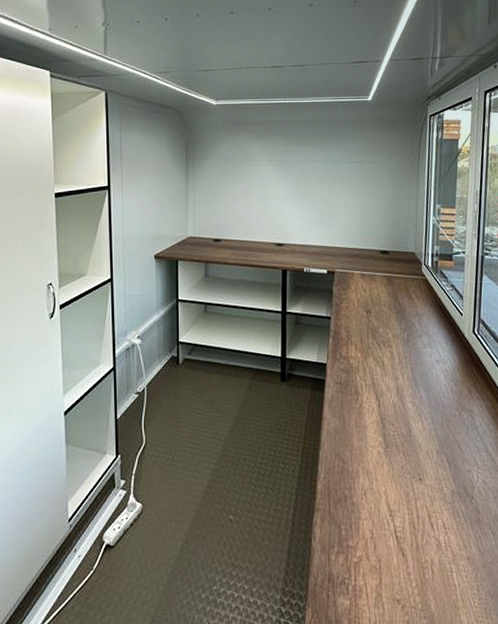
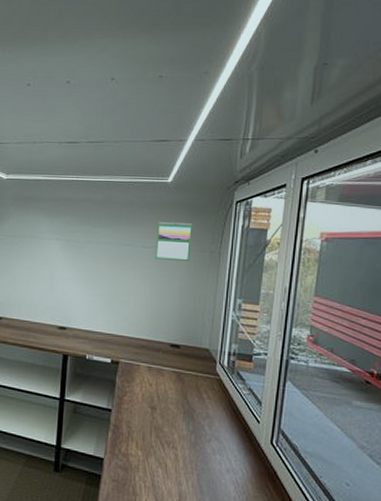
calendar: none [361,137,393,174] -> present [155,221,193,262]

